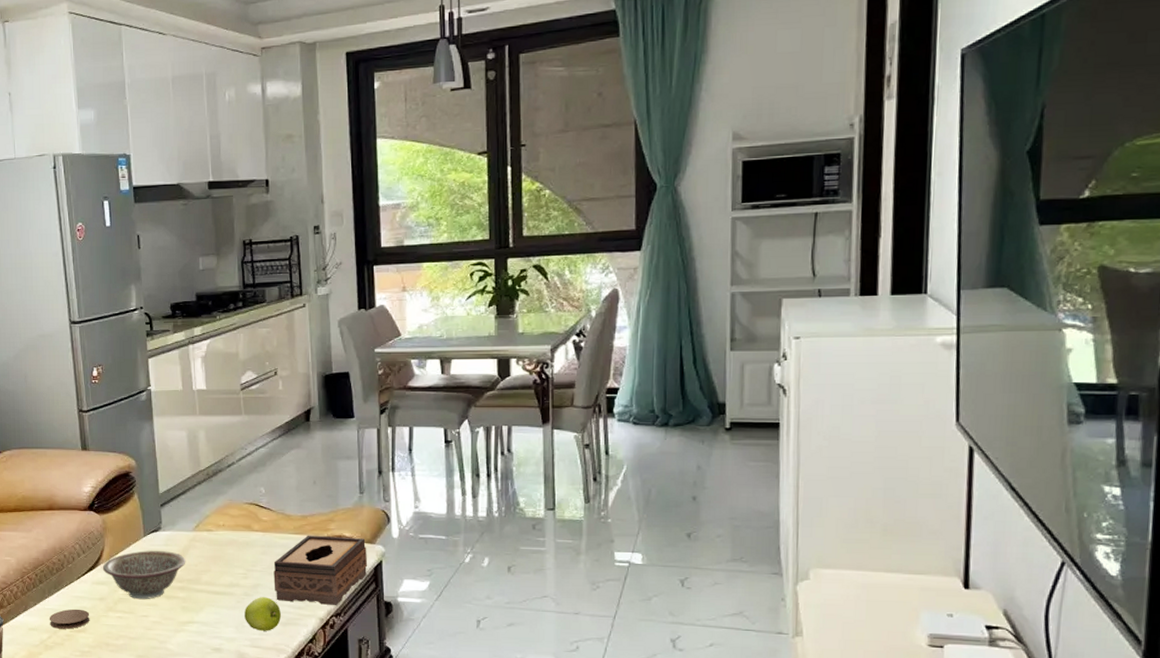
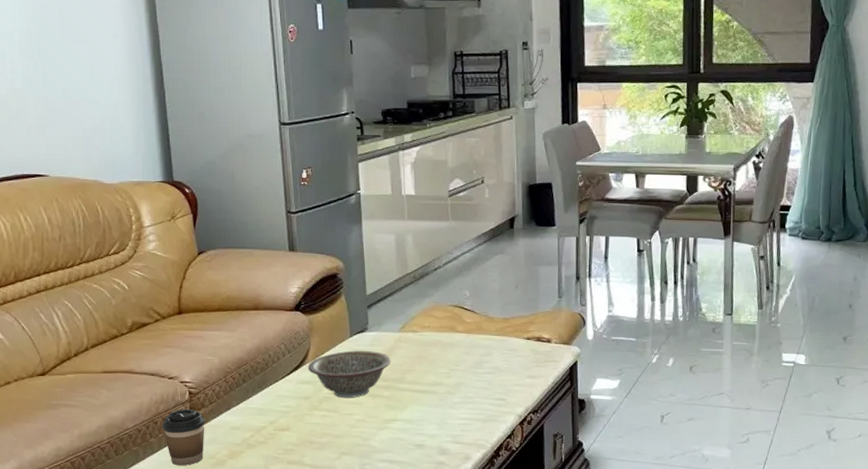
coaster: present [49,609,90,629] -> none [252,407,294,428]
apple: present [245,597,281,631] -> none [447,395,482,428]
tissue box: present [273,535,368,606] -> none [475,336,564,404]

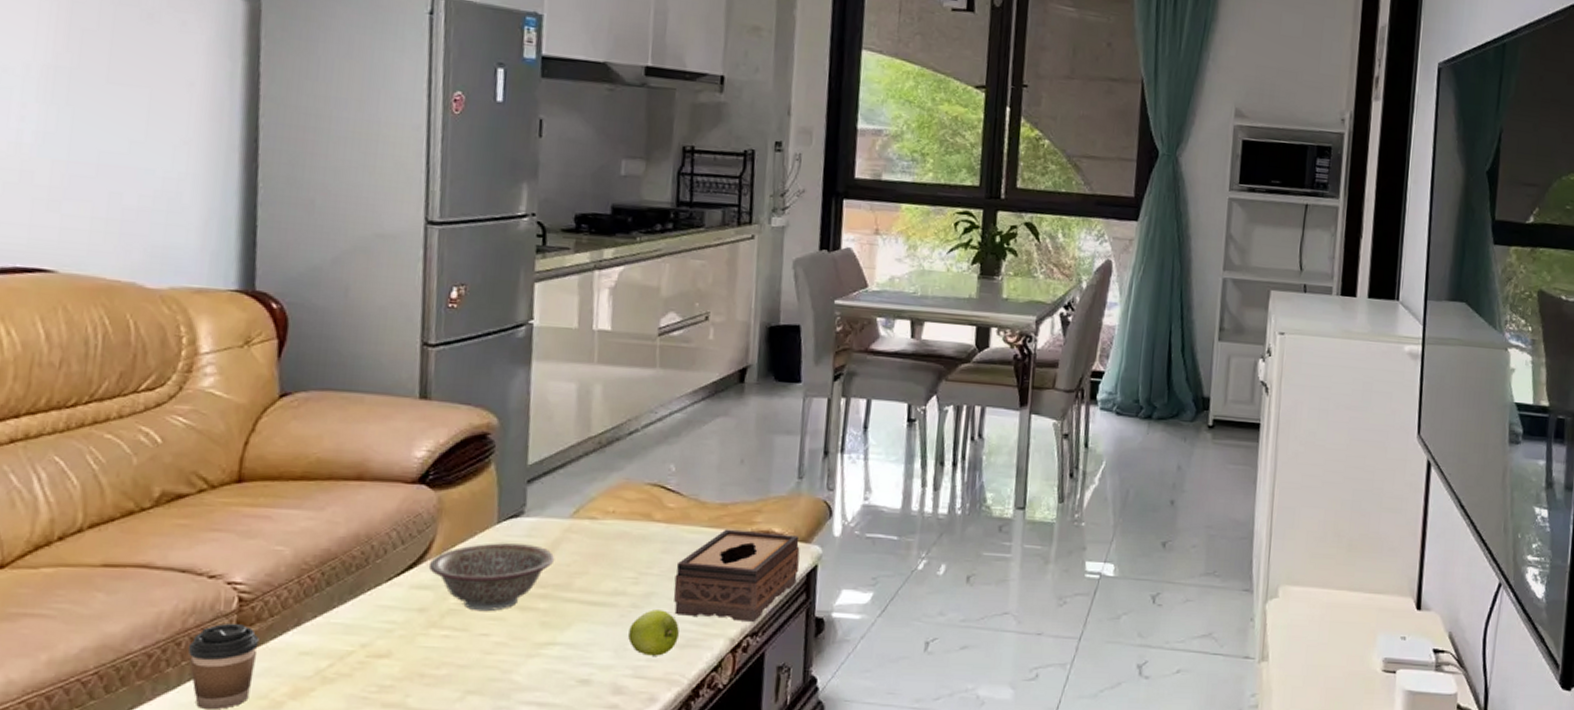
apple: none [447,395,482,428] -> present [628,609,679,656]
tissue box: none [475,336,564,404] -> present [673,529,800,623]

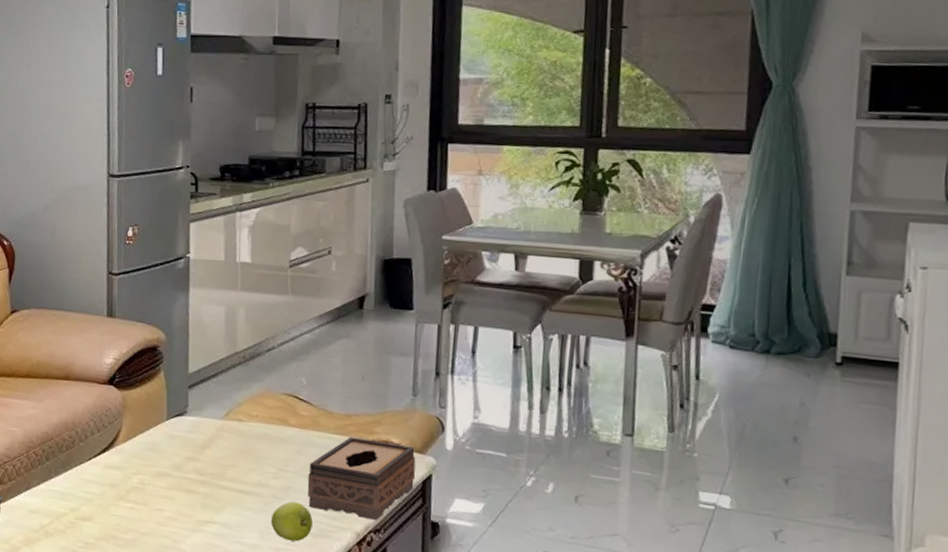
decorative bowl: present [428,543,555,612] -> none [117,435,211,491]

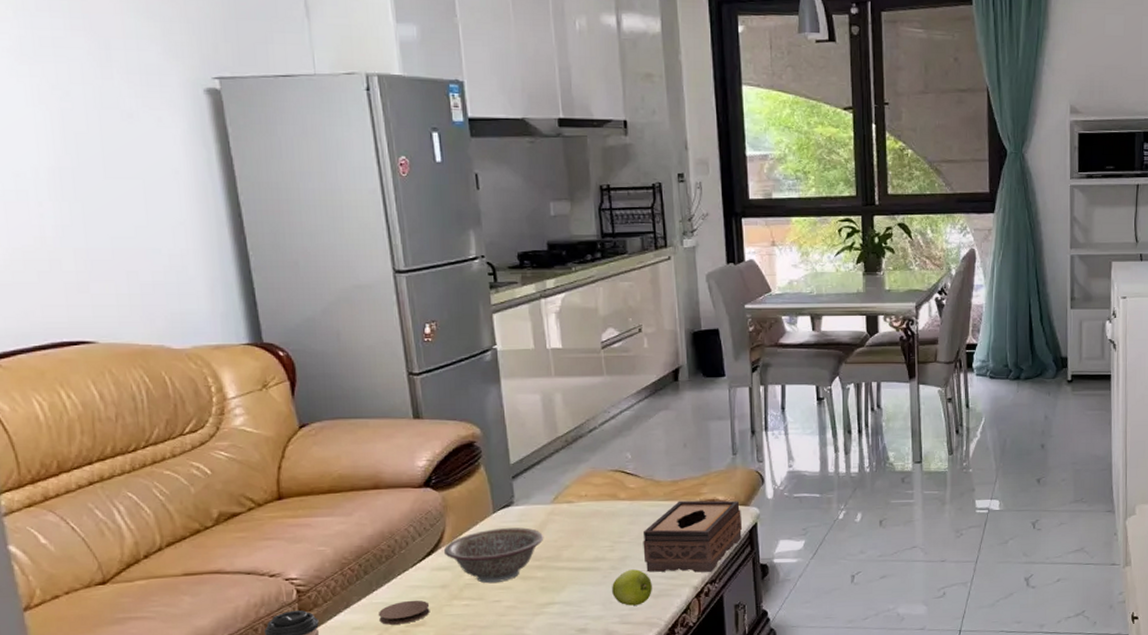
coaster: none [52,493,98,516] -> present [378,600,430,625]
decorative bowl: none [117,435,211,491] -> present [443,527,544,584]

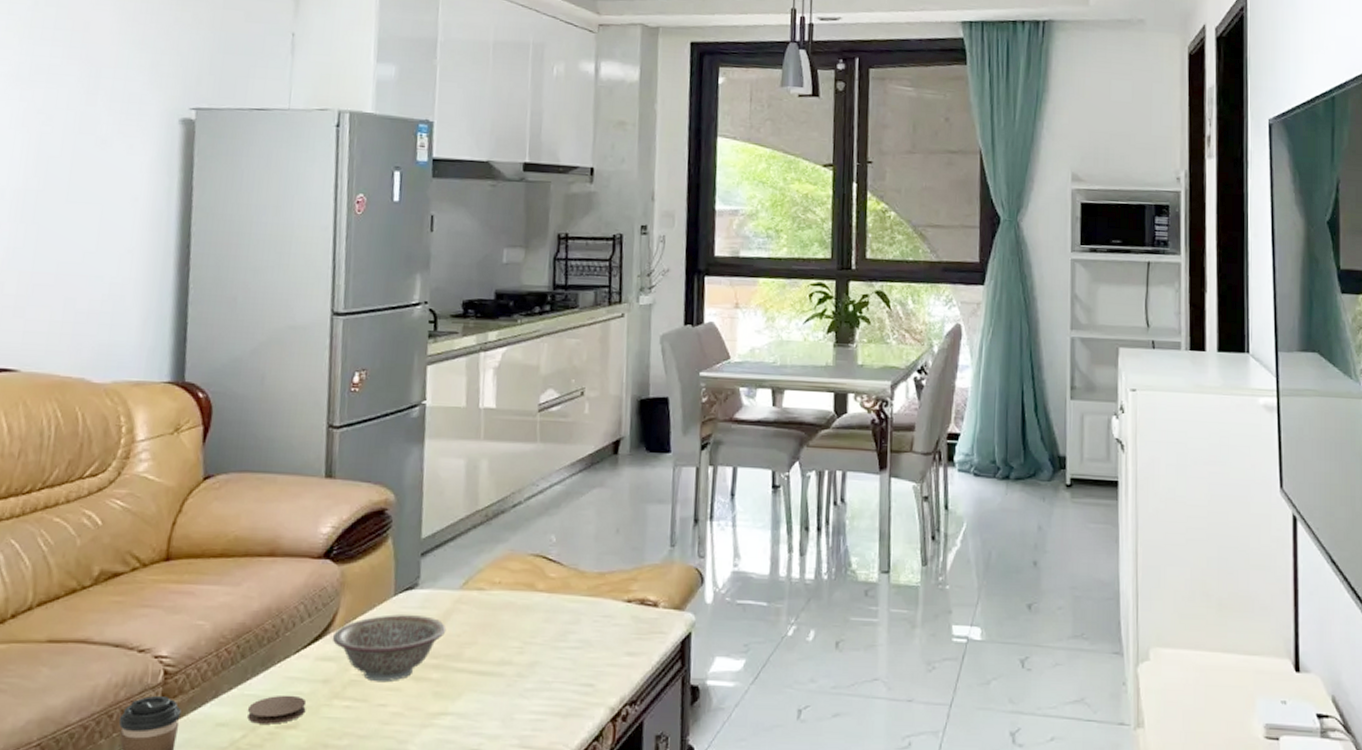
apple: present [612,569,652,606] -> none [514,679,562,726]
tissue box: present [643,500,743,573] -> none [556,597,674,692]

